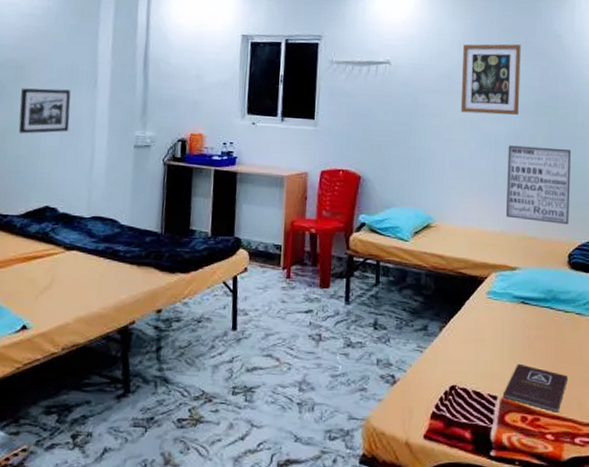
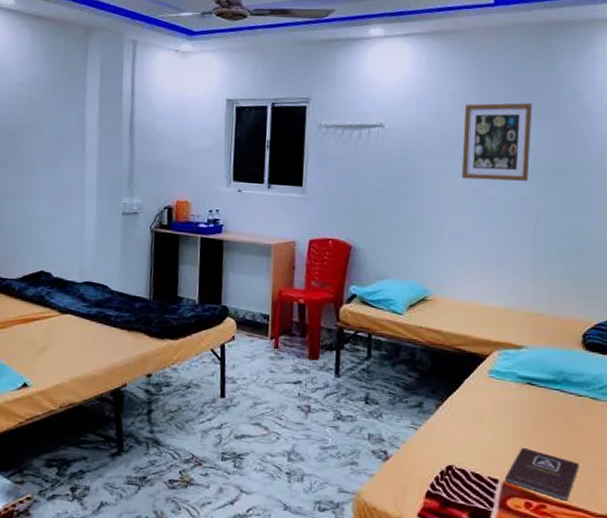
picture frame: present [18,88,71,134] -> none [14,156,61,201]
wall art: present [506,145,571,224] -> none [512,214,588,301]

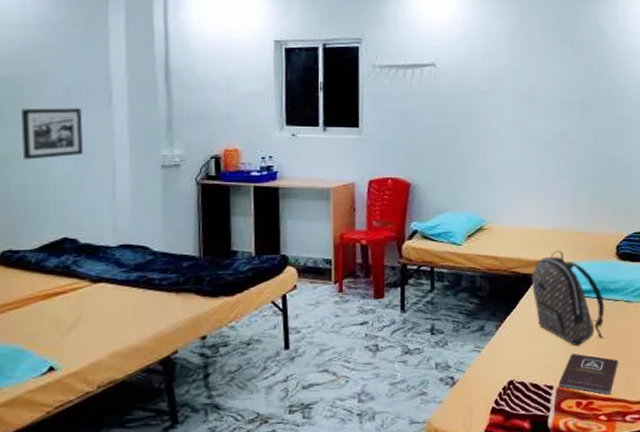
picture frame: none [14,156,61,201] -> present [20,108,84,160]
wall art: present [461,103,532,182] -> none [508,41,567,114]
backpack: none [478,331,565,440] -> present [531,249,605,346]

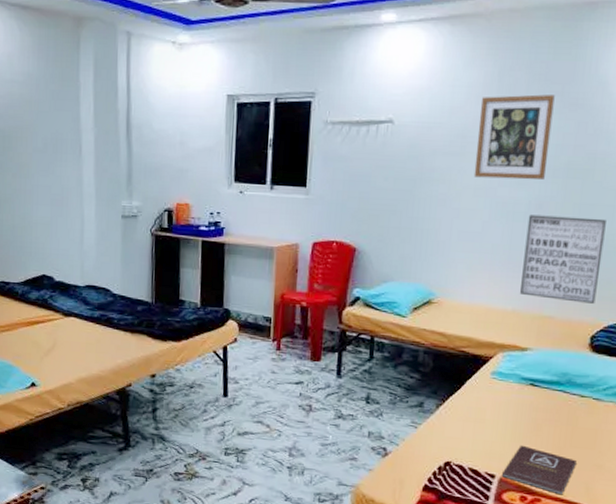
picture frame: present [20,108,84,160] -> none [10,158,59,204]
wall art: none [508,41,567,114] -> present [473,94,555,180]
backpack: present [531,249,605,346] -> none [481,333,568,439]
wall art: none [557,143,617,217] -> present [520,215,606,304]

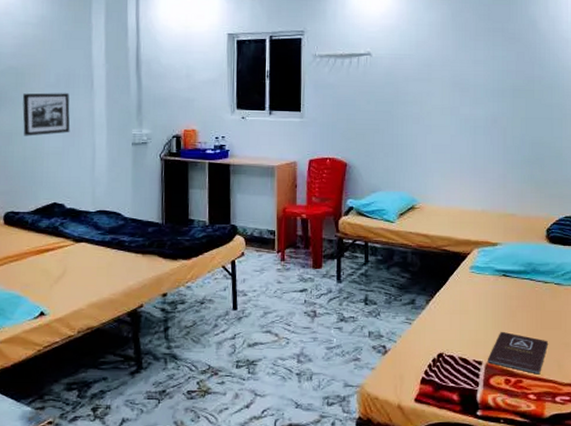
picture frame: none [10,158,59,204] -> present [22,93,70,136]
wall art: present [473,94,555,180] -> none [440,31,497,100]
wall art: present [520,215,606,304] -> none [487,128,548,201]

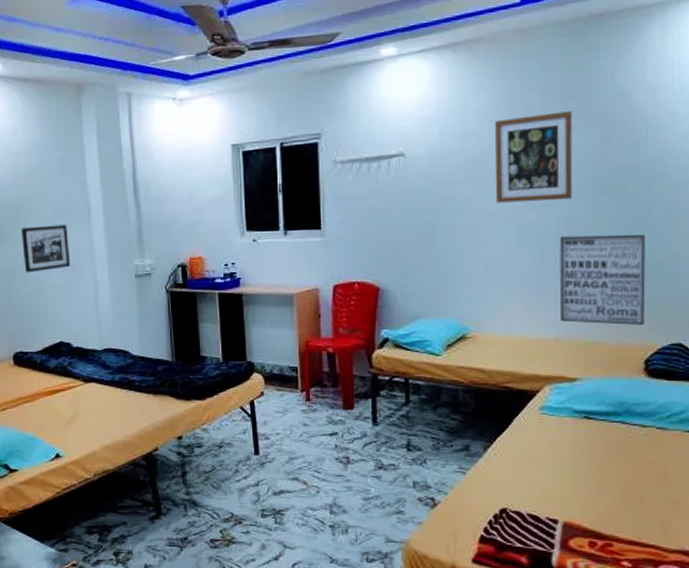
wall art: none [440,31,497,100] -> present [494,111,573,203]
wall art: none [487,128,548,201] -> present [559,234,646,325]
book: present [487,331,548,375] -> none [564,484,647,538]

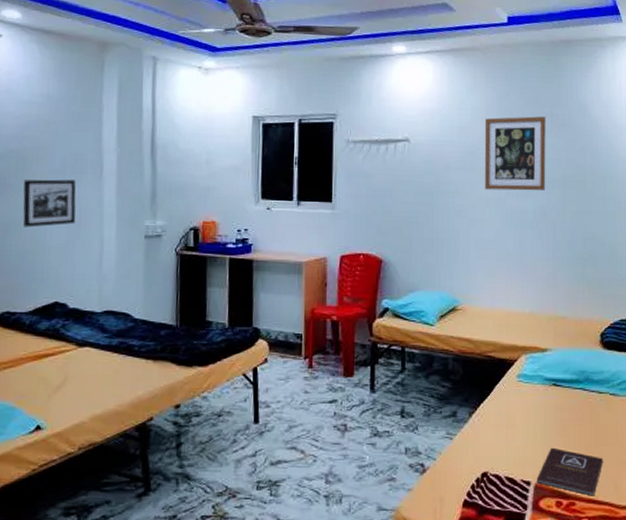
wall art: present [559,234,646,325] -> none [535,222,601,302]
book: none [564,484,647,538] -> present [536,447,603,496]

